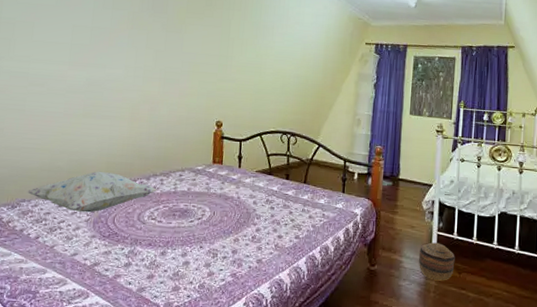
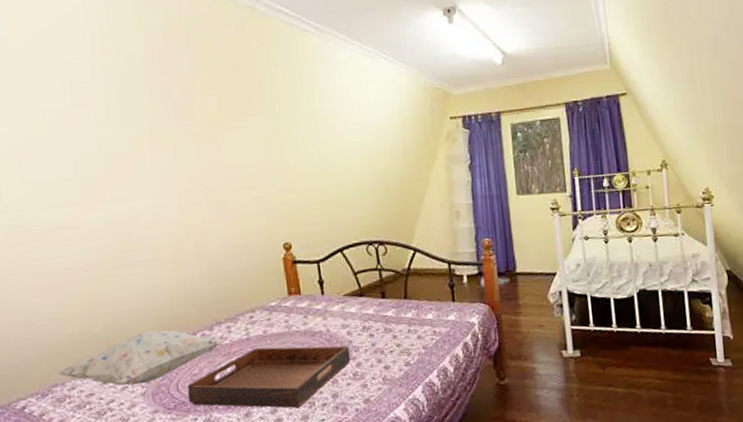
serving tray: none [120,201,253,256] -> present [187,346,351,409]
basket: present [418,242,455,281] -> none [553,338,597,383]

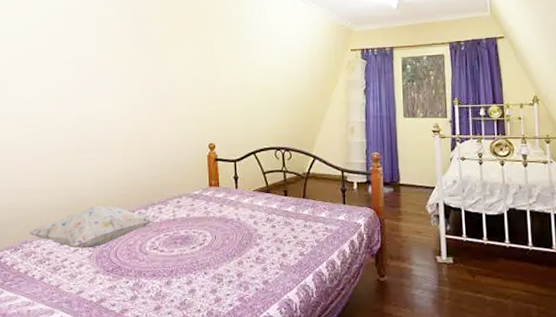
serving tray: present [187,346,351,409] -> none [123,228,255,283]

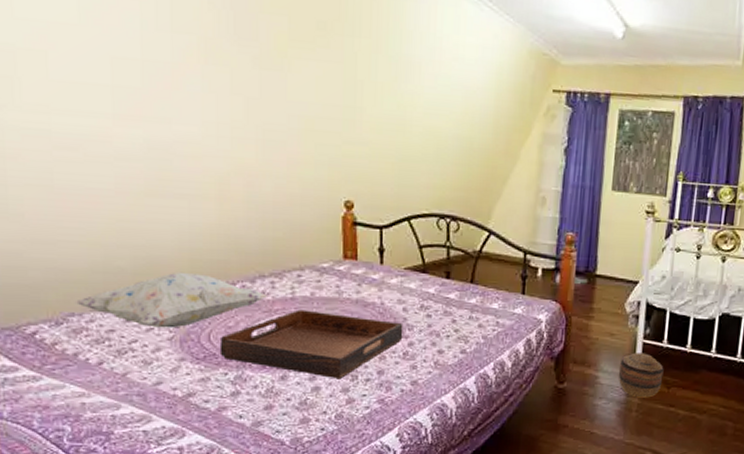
serving tray: none [123,228,255,283] -> present [219,309,403,380]
basket: none [428,246,468,286] -> present [618,352,664,398]

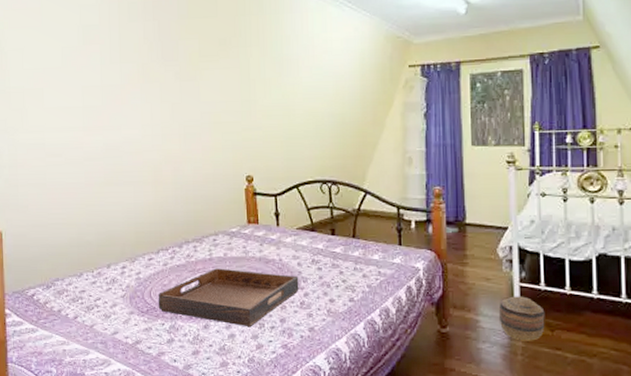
decorative pillow: present [76,271,267,328] -> none [60,242,191,288]

